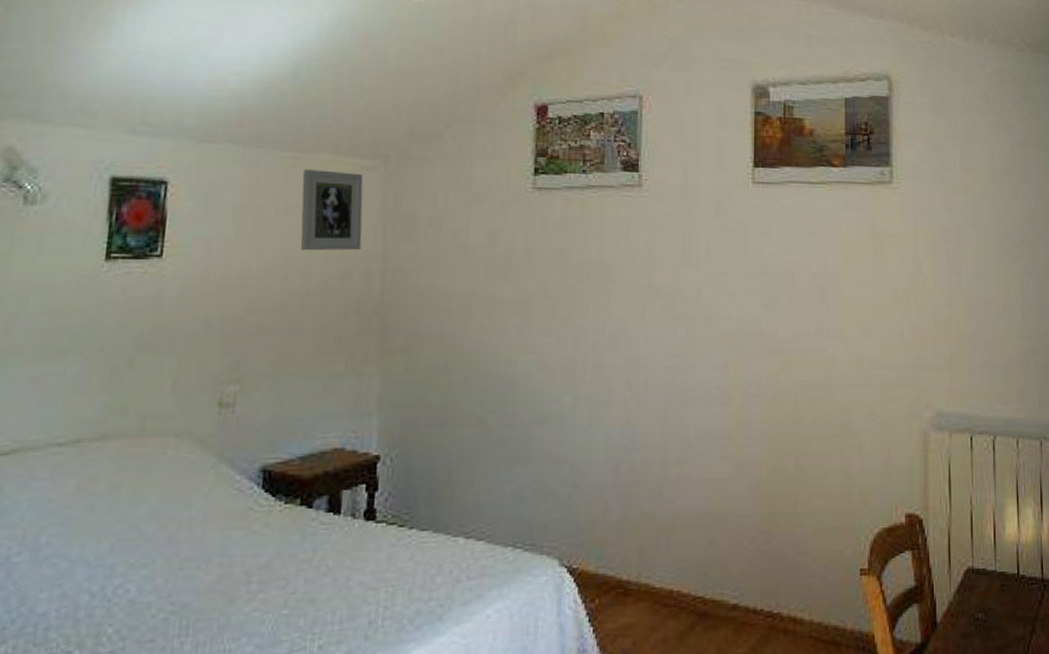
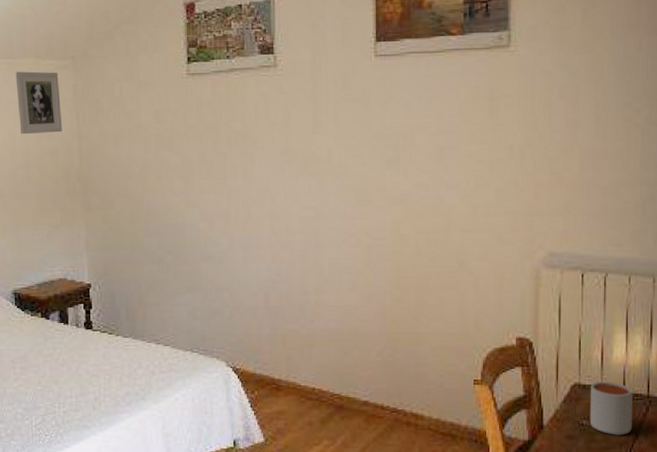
mug: none [984,563,1028,630] -> present [589,381,633,435]

